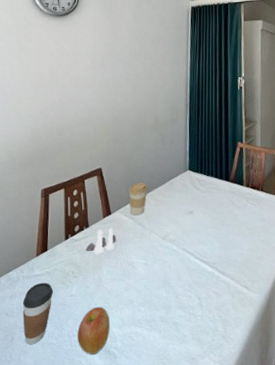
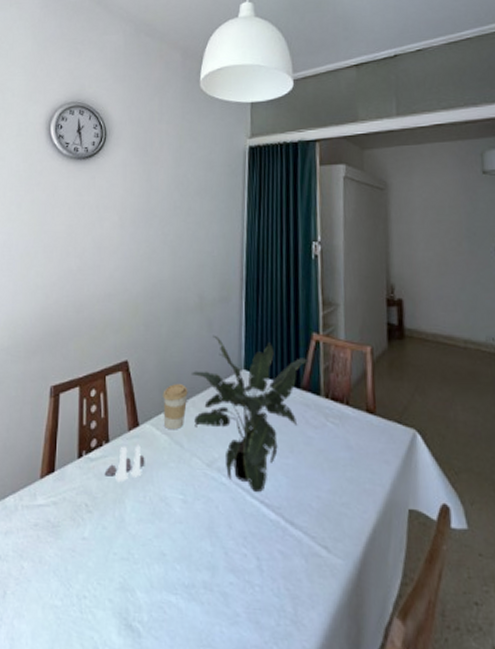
coffee cup: present [22,282,54,344] -> none [19,516,61,604]
apple: present [77,307,110,355] -> none [90,558,133,629]
potted plant: none [150,146,235,254] -> present [192,335,309,492]

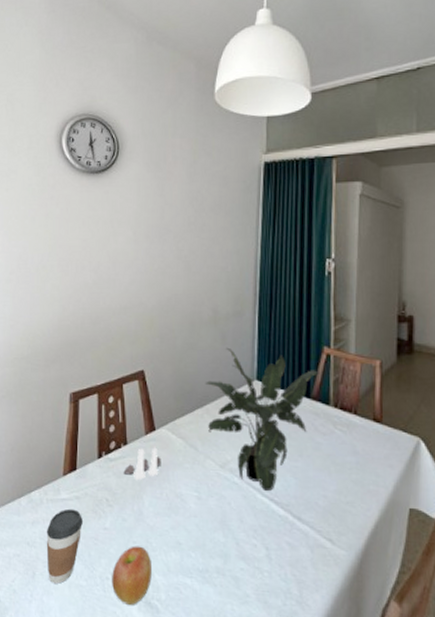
coffee cup: none [19,516,61,604] -> present [46,508,84,584]
apple: none [90,558,133,629] -> present [112,546,152,605]
coffee cup: present [163,384,188,430] -> none [178,393,202,435]

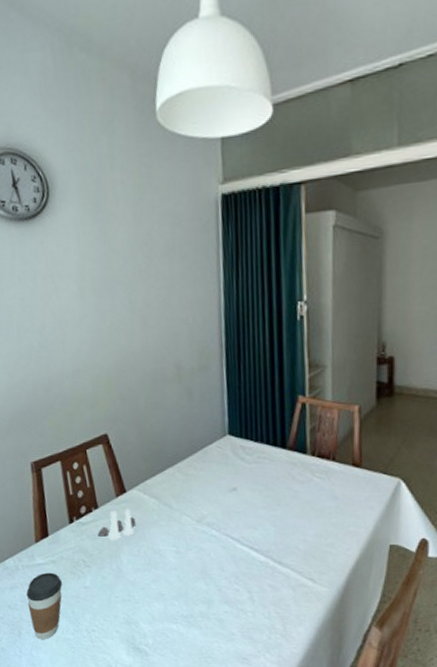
apple: present [112,546,152,605] -> none [97,600,138,651]
potted plant: present [206,347,319,491] -> none [175,404,295,540]

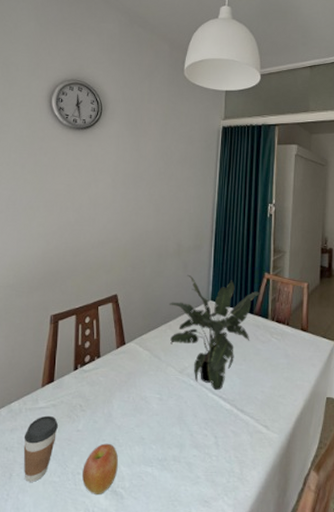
salt and pepper shaker set: present [97,508,136,541] -> none [96,359,130,388]
apple: none [97,600,138,651] -> present [82,443,118,494]
potted plant: none [175,404,295,540] -> present [170,274,261,390]

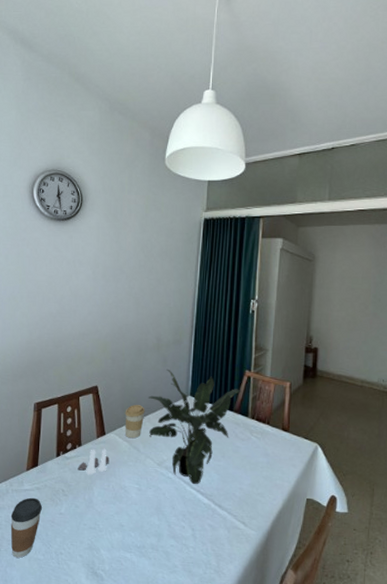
apple: present [82,443,118,494] -> none [65,527,98,574]
salt and pepper shaker set: none [96,359,130,388] -> present [77,448,110,475]
coffee cup: none [145,312,166,347] -> present [125,405,145,439]

